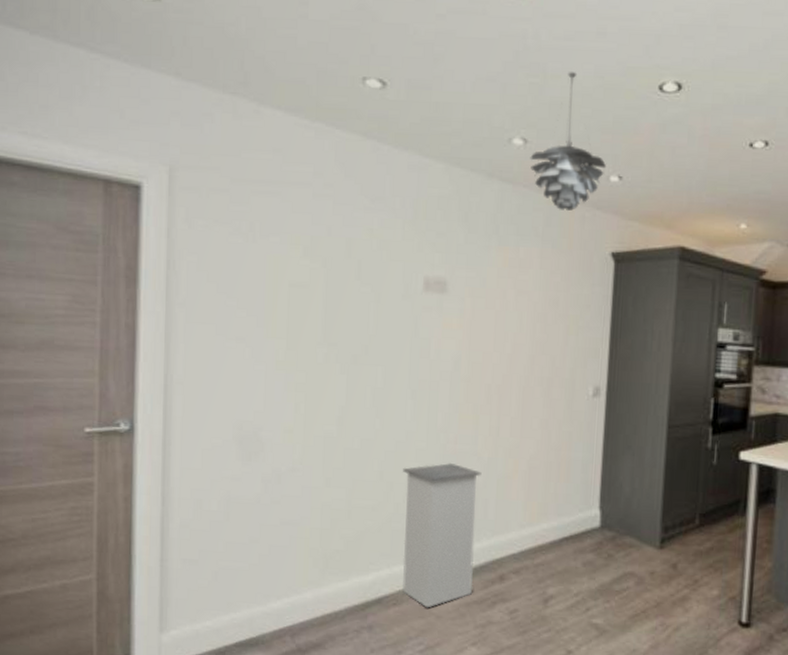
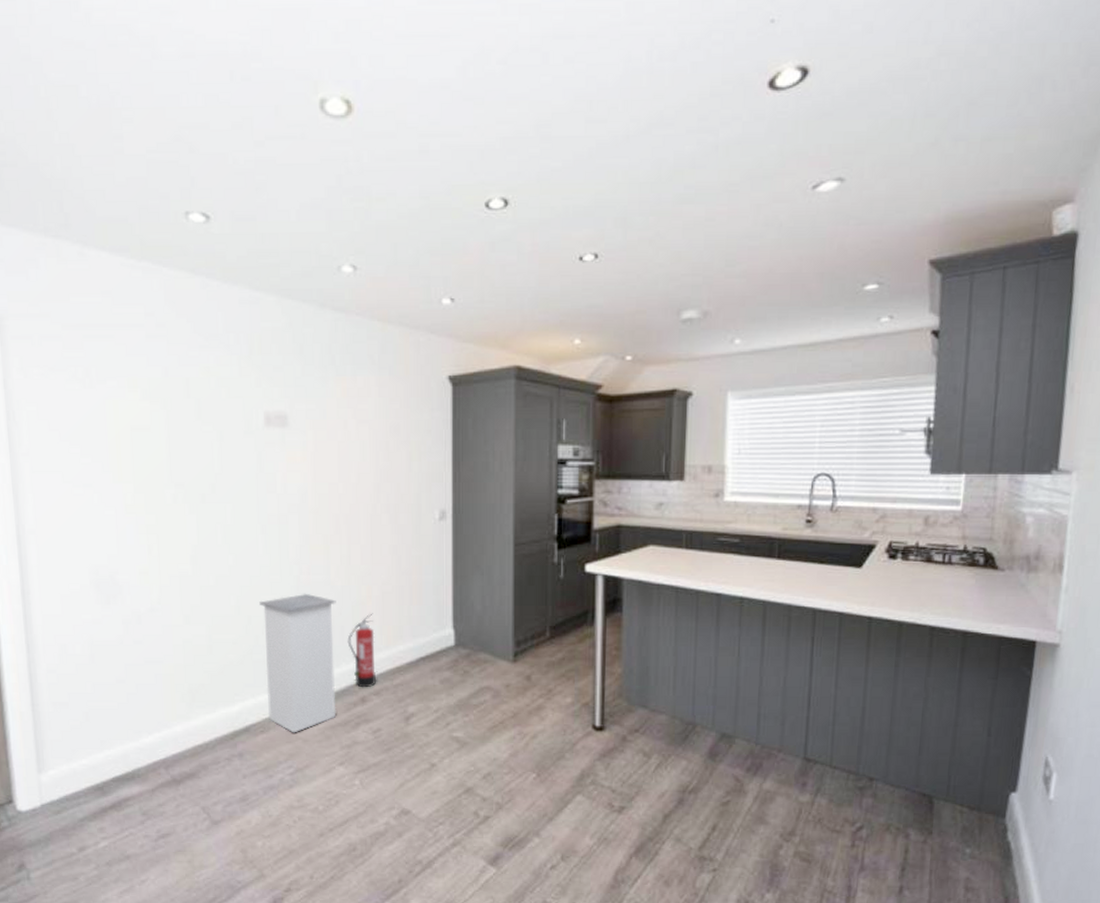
fire extinguisher: none [490,488,519,566] -> present [347,613,377,688]
pendant light: present [530,72,606,211] -> none [360,194,437,336]

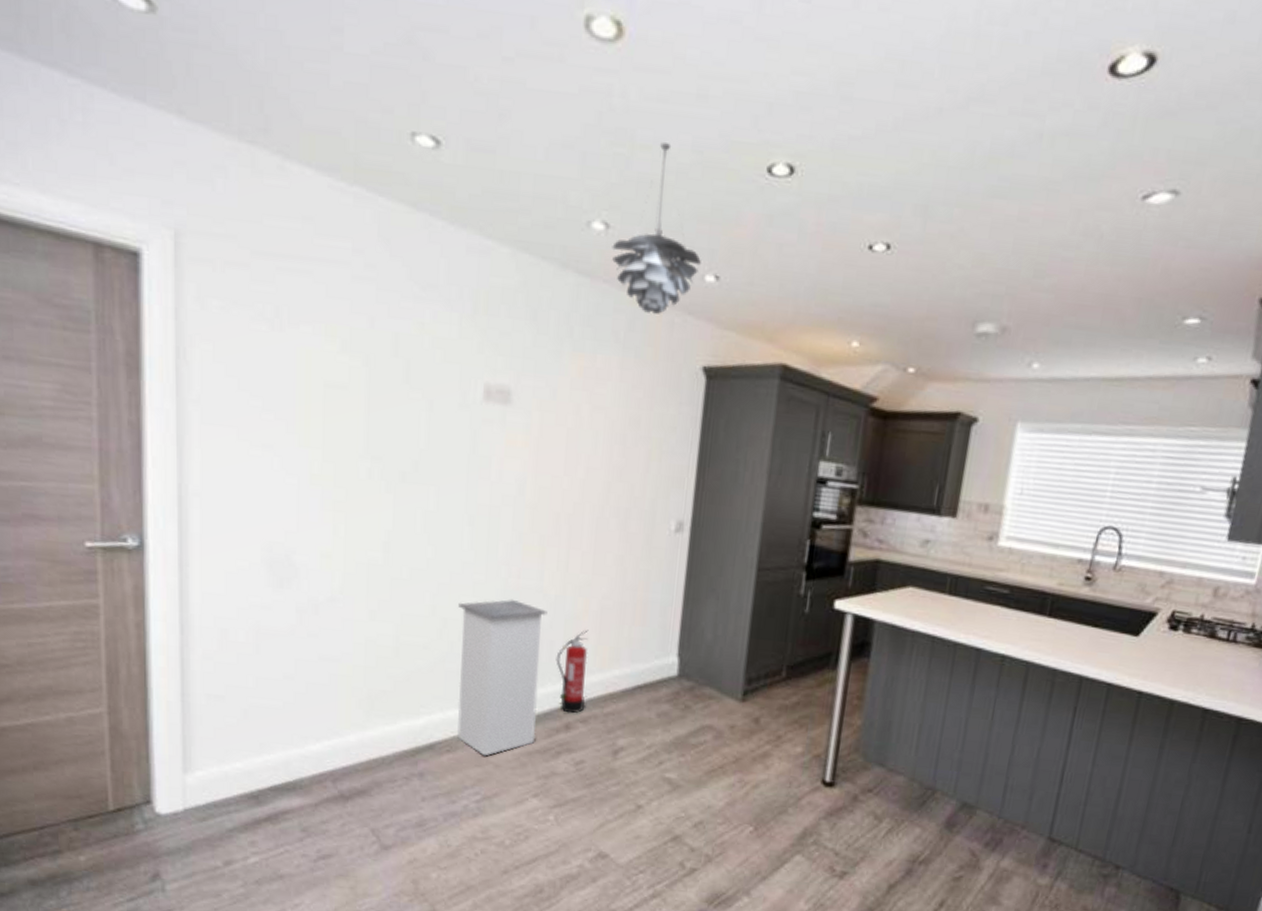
pendant light: none [360,194,437,336] -> present [612,142,701,314]

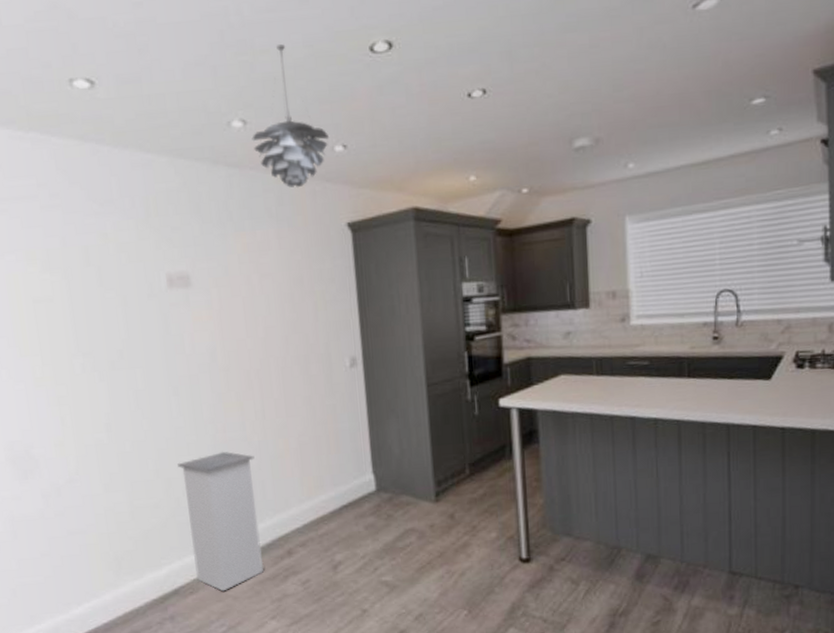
fire extinguisher: present [556,630,589,714] -> none [268,465,302,541]

